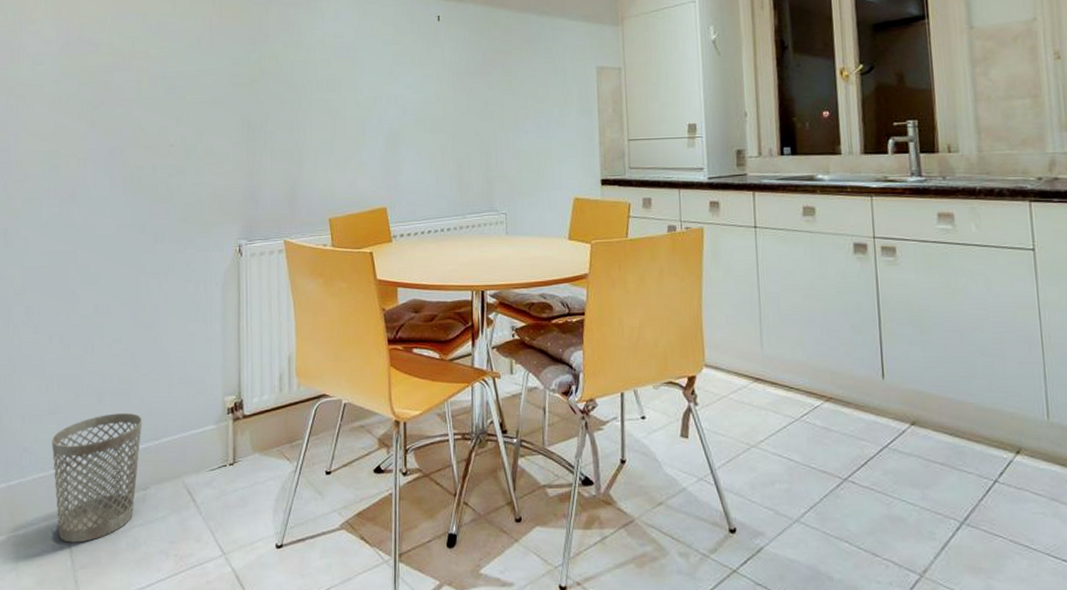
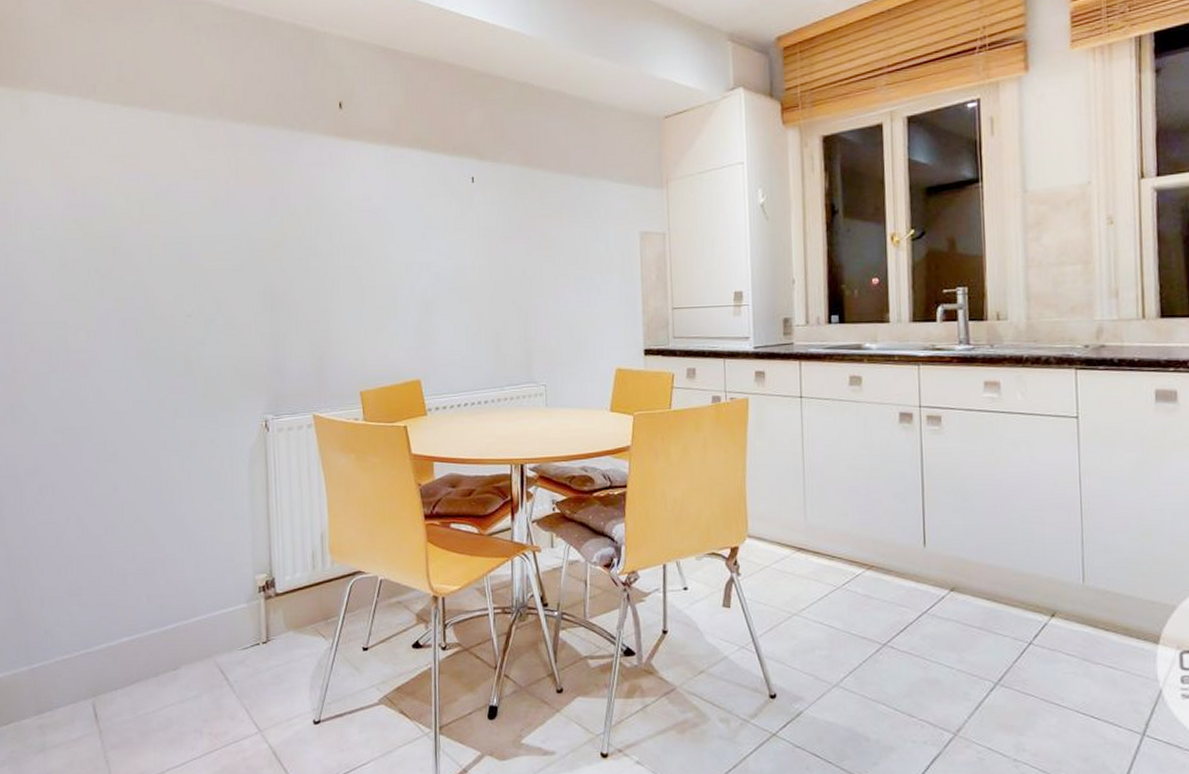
wastebasket: present [52,413,142,543] -> none [74,593,169,724]

